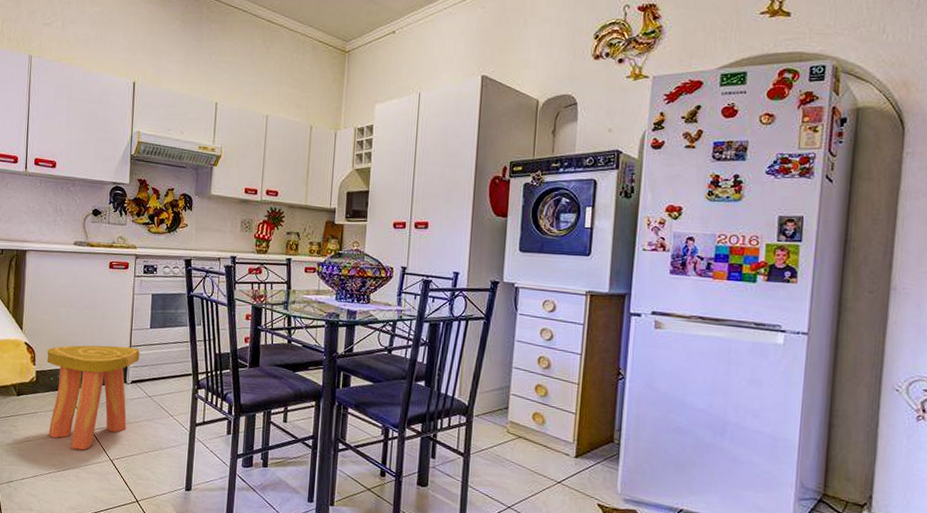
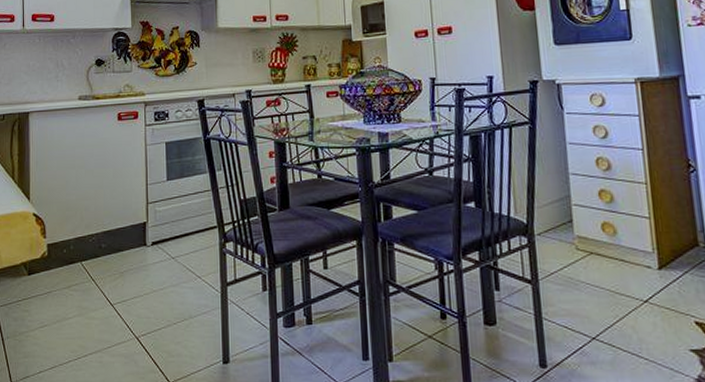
stool: present [46,345,140,450] -> none [58,204,158,330]

